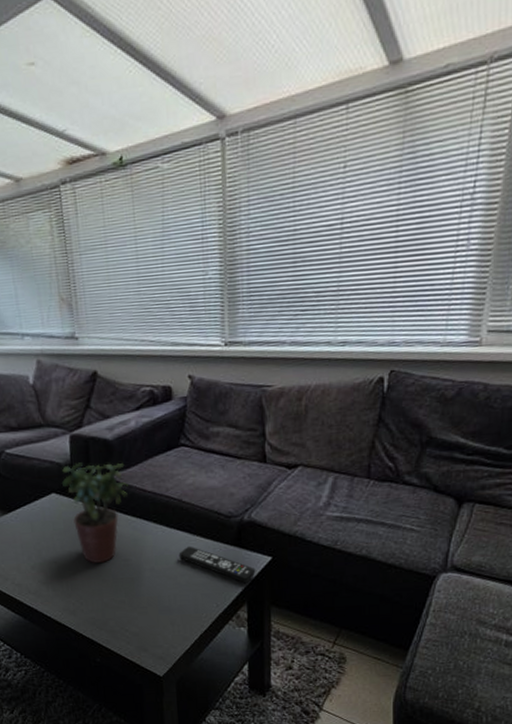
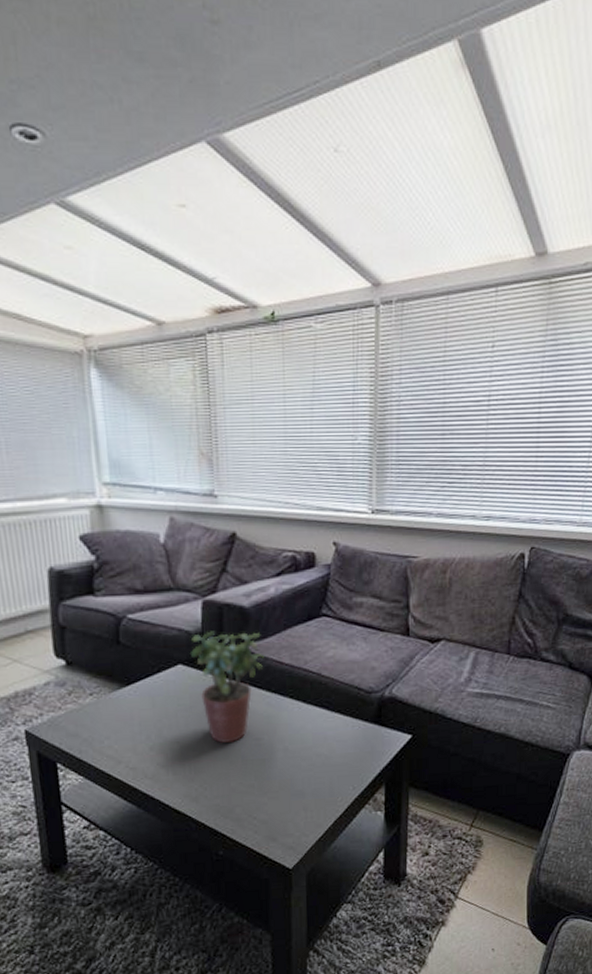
remote control: present [178,546,256,584] -> none [315,723,395,764]

